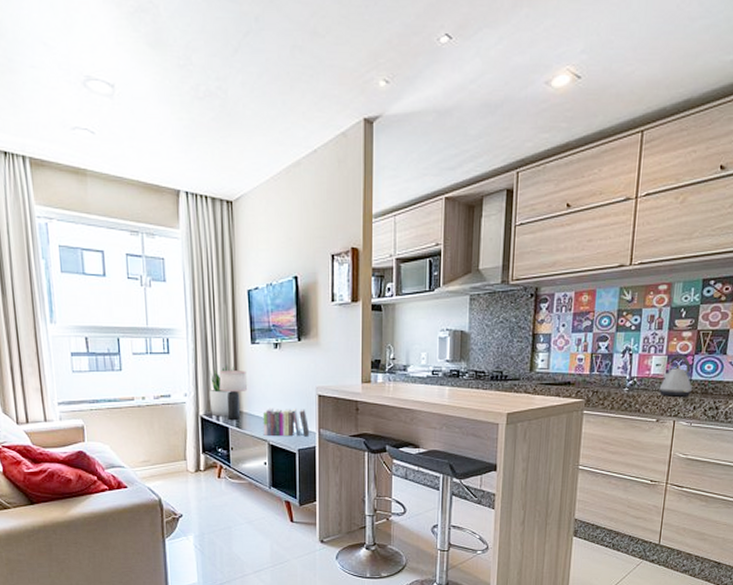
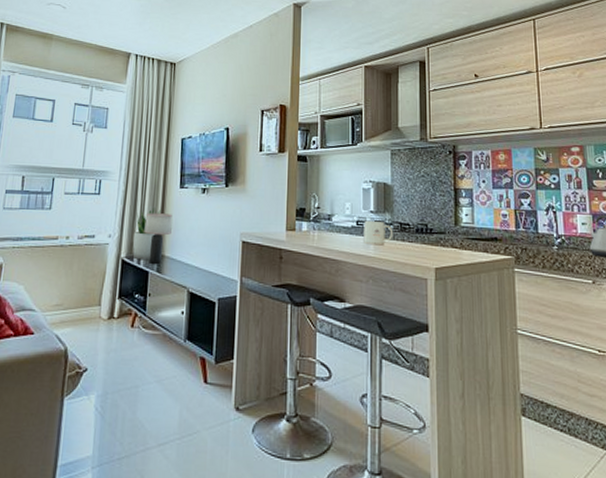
books: present [262,407,310,437] -> none [183,252,232,285]
mug: none [438,369,469,394] -> present [364,220,394,246]

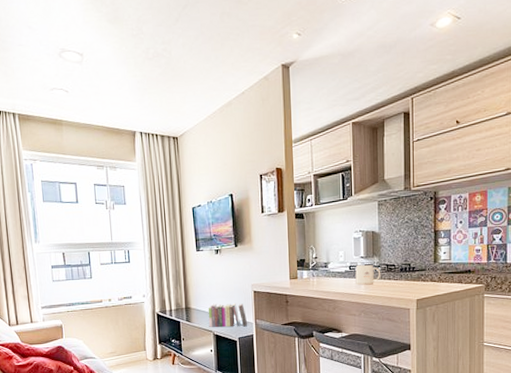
planter: present [132,209,161,260] -> none [164,271,183,313]
table lamp: present [144,213,173,264] -> none [171,273,194,315]
books: none [183,252,232,285] -> present [208,302,248,328]

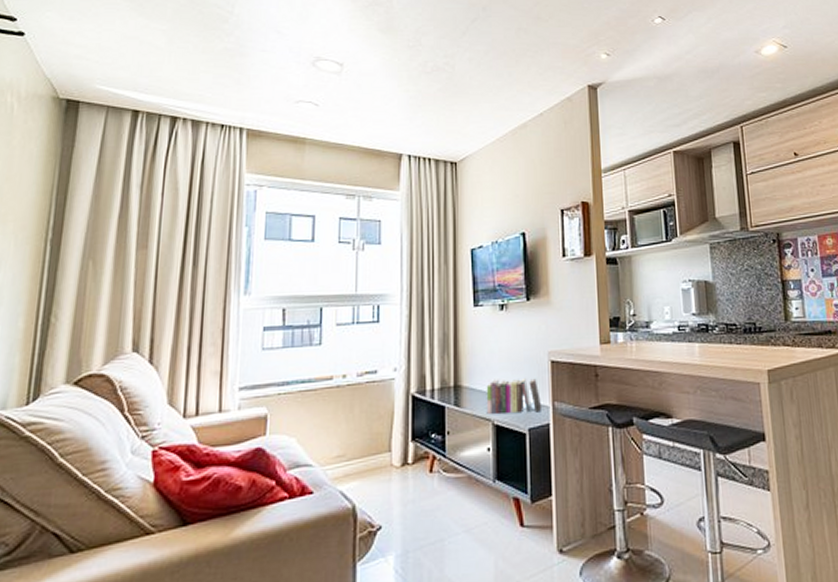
mug: present [355,264,381,286] -> none [686,323,720,352]

